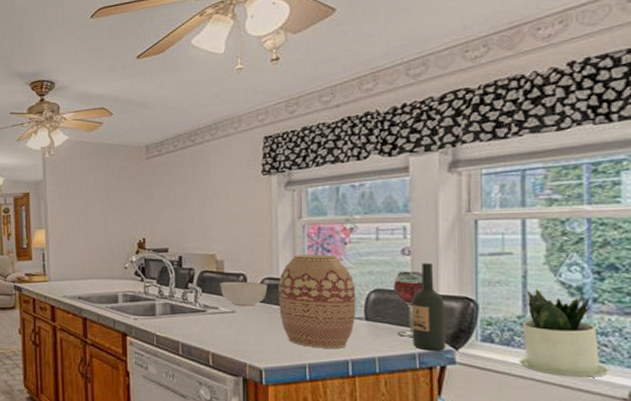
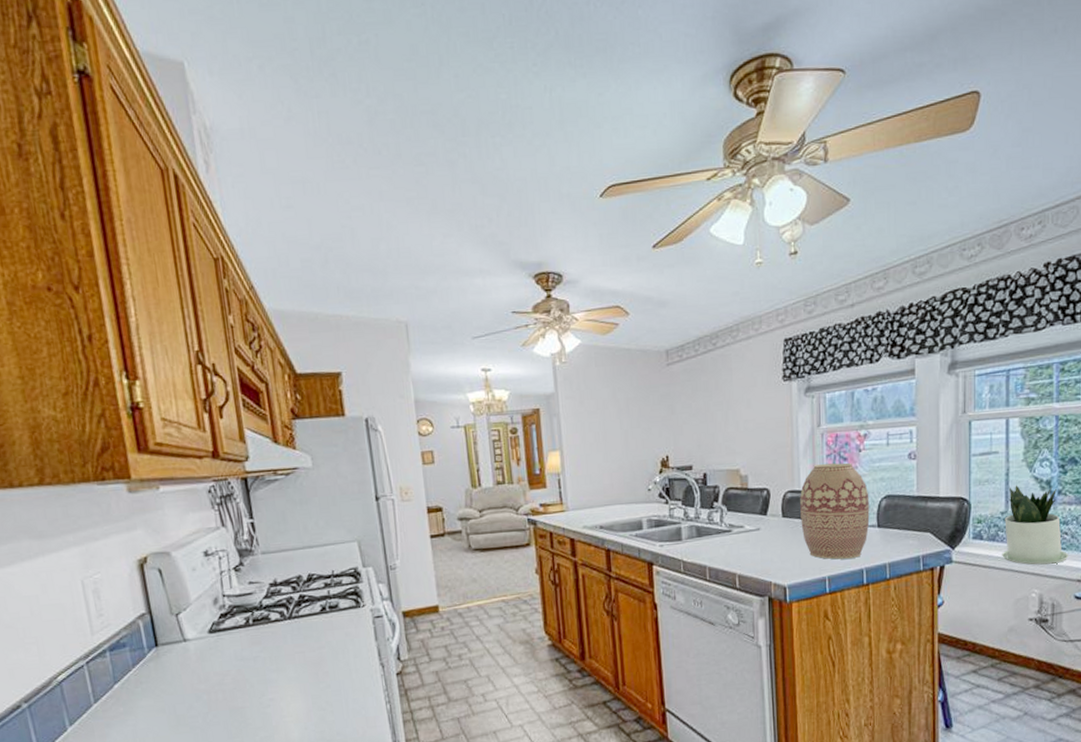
bowl: present [220,281,268,306] -> none [744,496,790,523]
wineglass: present [394,271,424,337] -> none [902,475,927,541]
wine bottle: present [412,263,446,352] -> none [917,465,944,554]

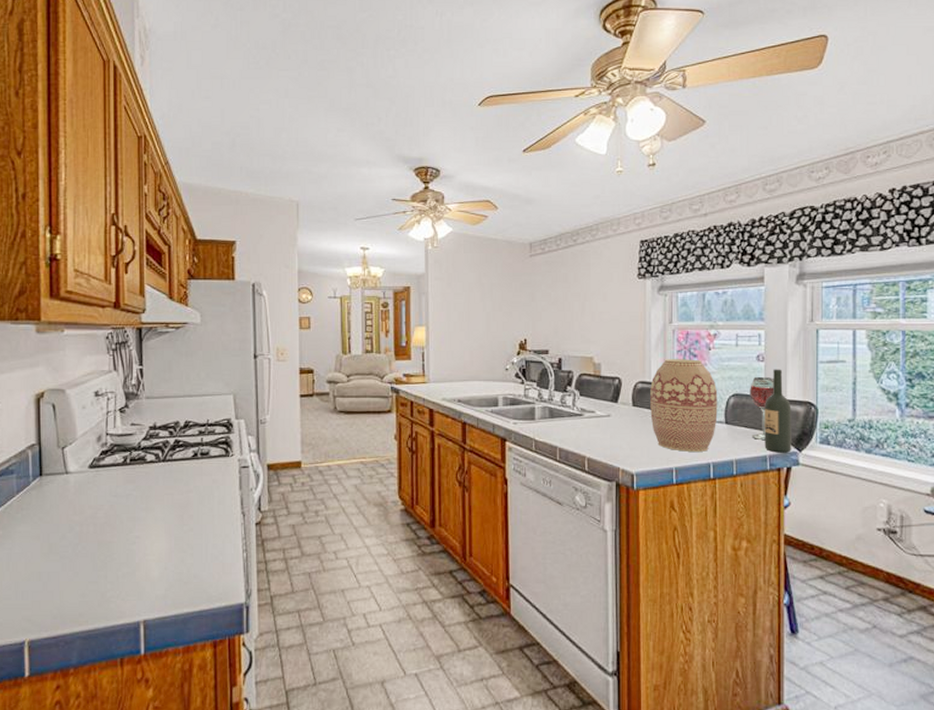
wineglass: none [902,475,927,541] -> present [750,376,774,440]
wine bottle: none [917,465,944,554] -> present [764,369,792,454]
planter: present [1002,485,1069,566] -> none [849,394,917,476]

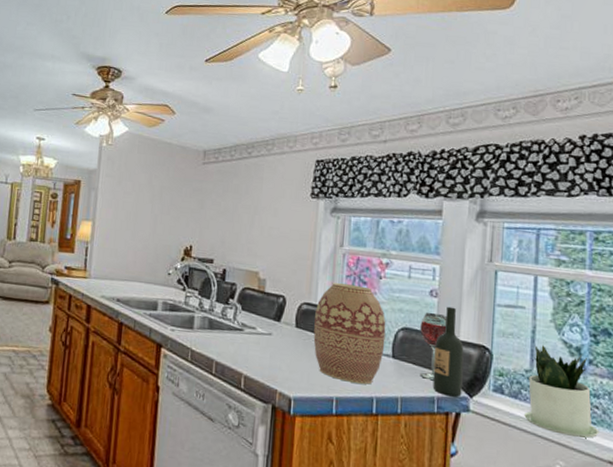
planter: none [849,394,917,476] -> present [524,345,599,438]

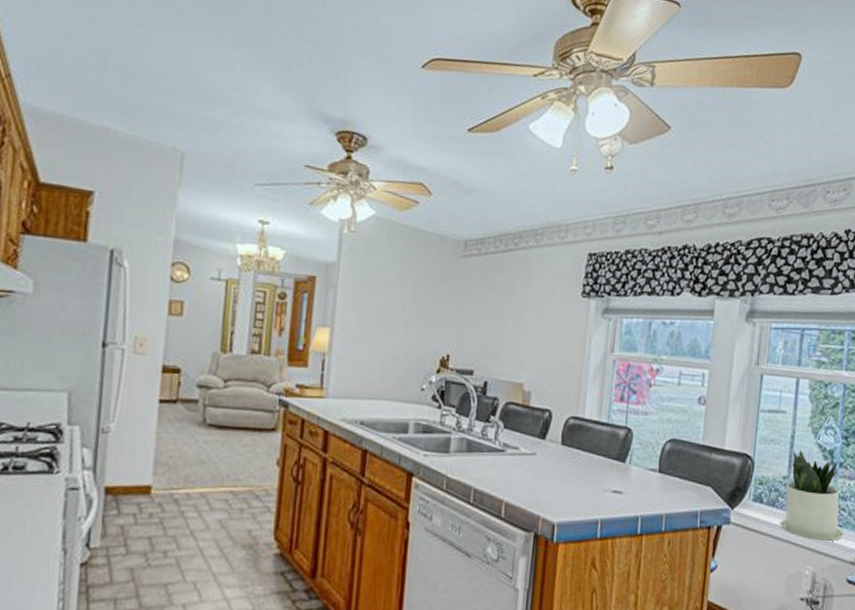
vase: present [313,283,386,385] -> none [579,393,654,503]
wineglass: present [420,311,447,380] -> none [685,421,714,493]
wine bottle: present [432,306,464,398] -> none [696,414,728,511]

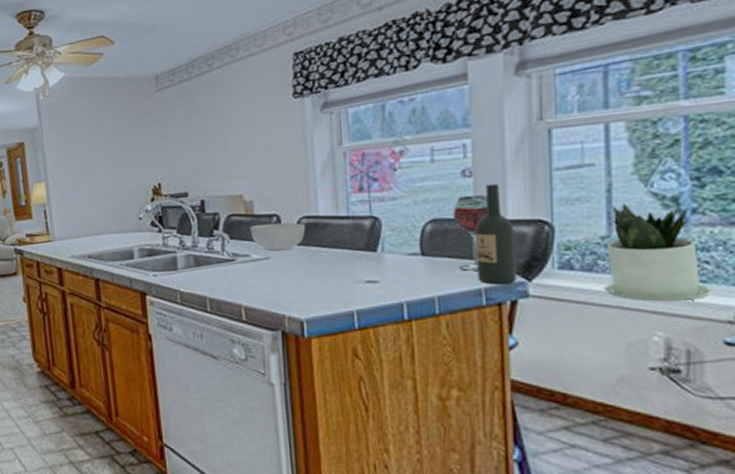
bowl: none [523,417,572,449] -> present [249,222,306,252]
wineglass: none [685,421,714,493] -> present [453,195,489,271]
wine bottle: none [696,414,728,511] -> present [475,183,517,286]

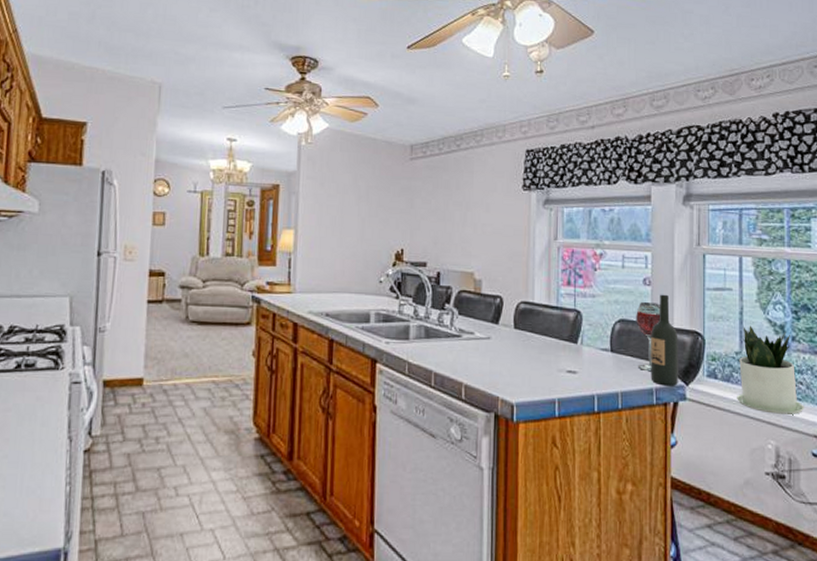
bowl: present [249,222,306,252] -> none [476,303,523,333]

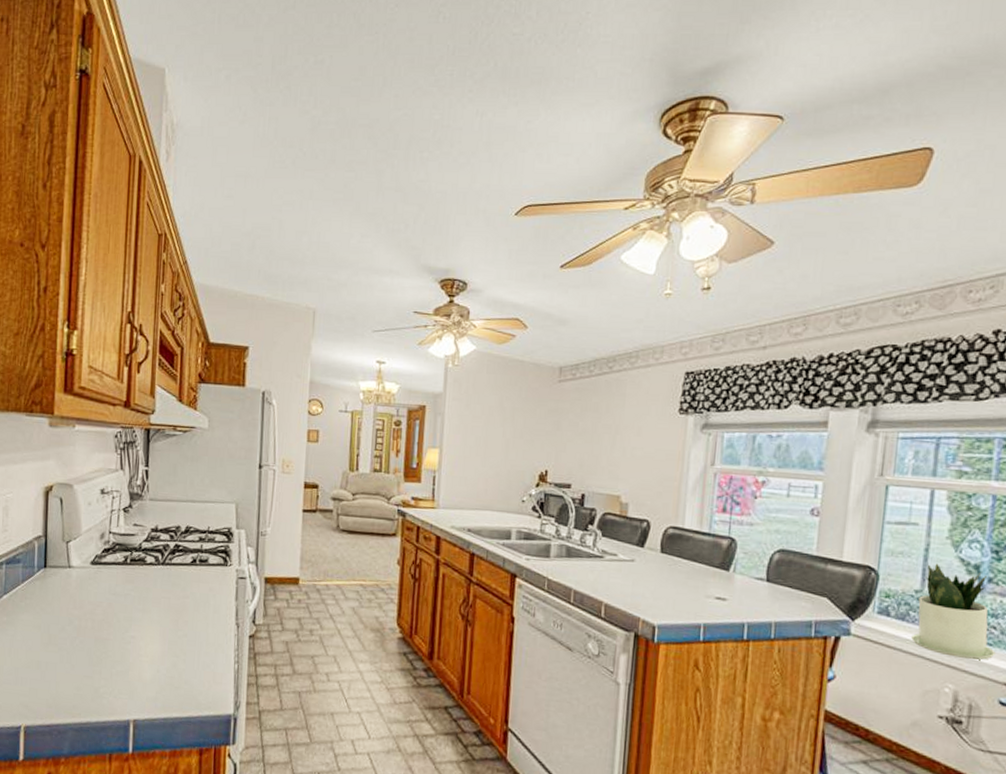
wineglass: present [636,301,661,371] -> none [797,532,830,603]
wine bottle: present [651,294,678,388] -> none [810,525,847,622]

